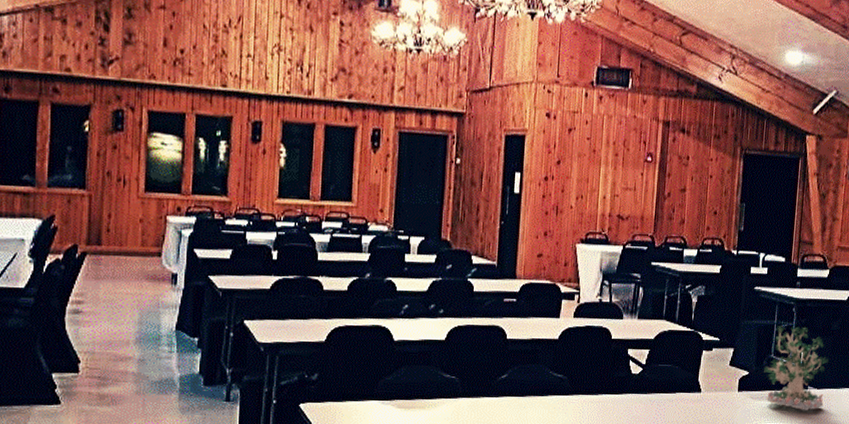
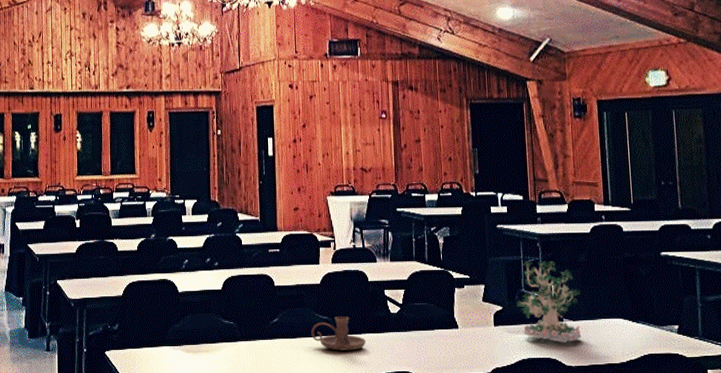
candle holder: none [542,375,603,412] -> present [311,316,367,351]

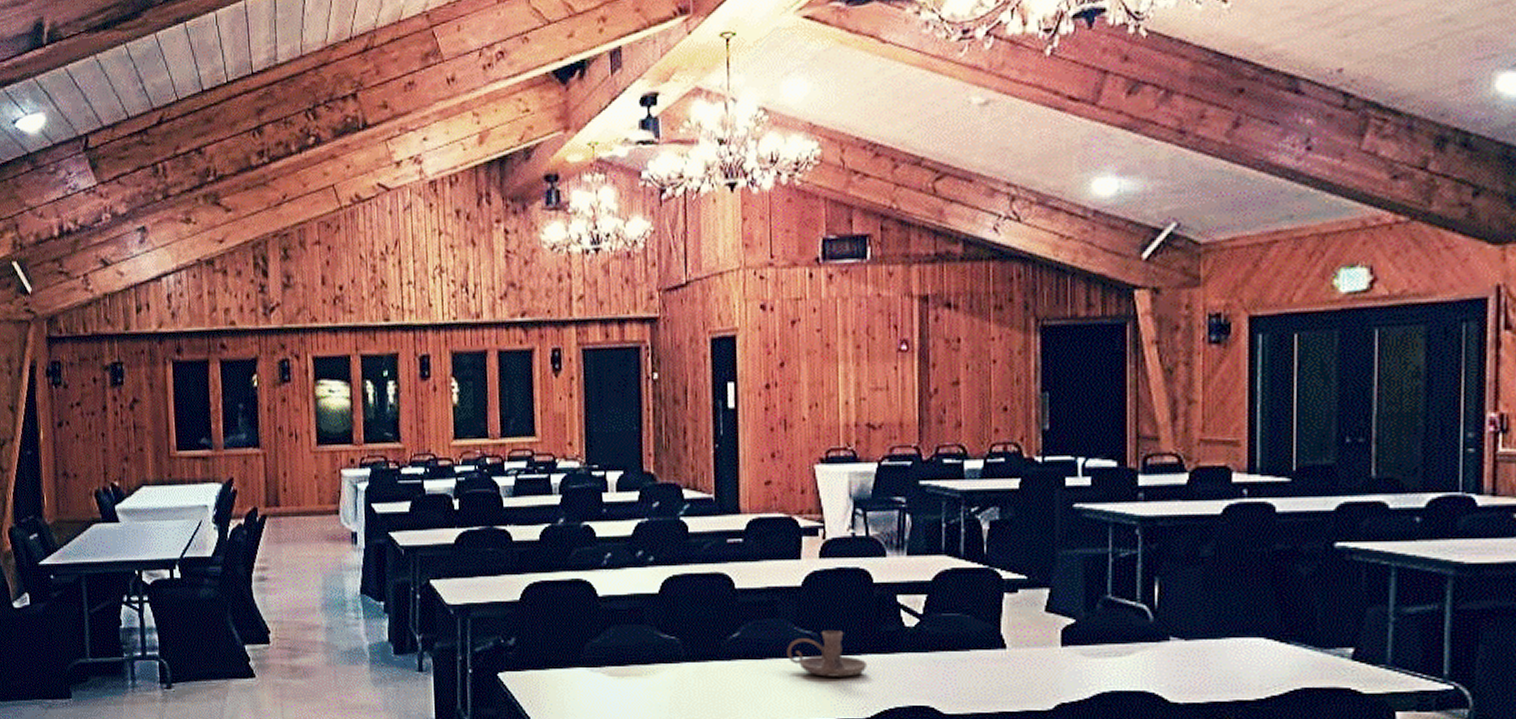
plant: present [516,260,582,343] -> none [1097,554,1200,670]

